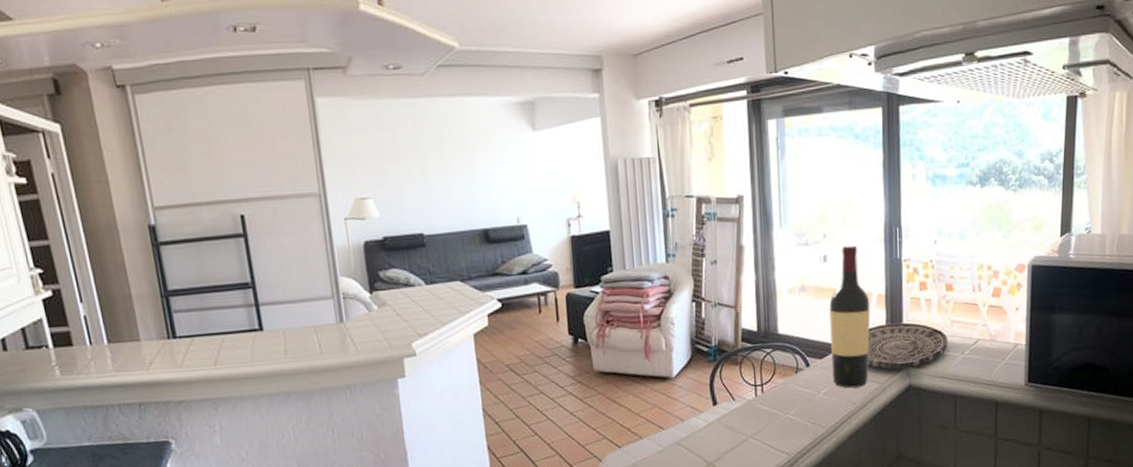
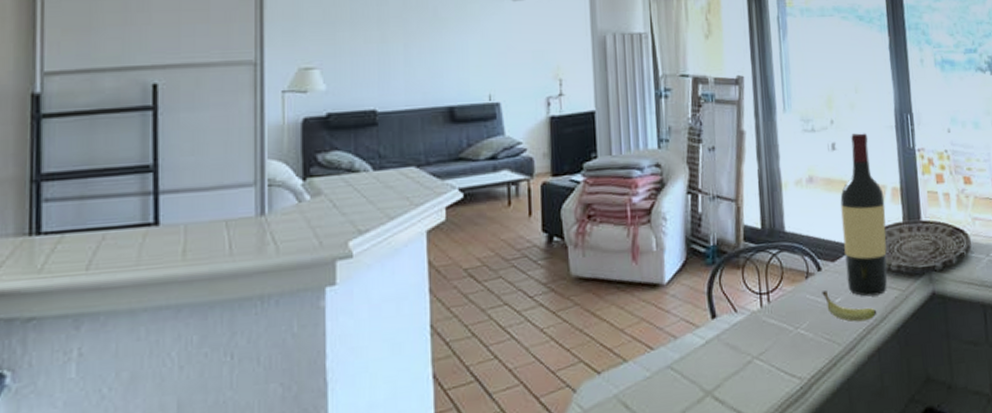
banana: none [809,383,857,409] -> present [822,290,876,322]

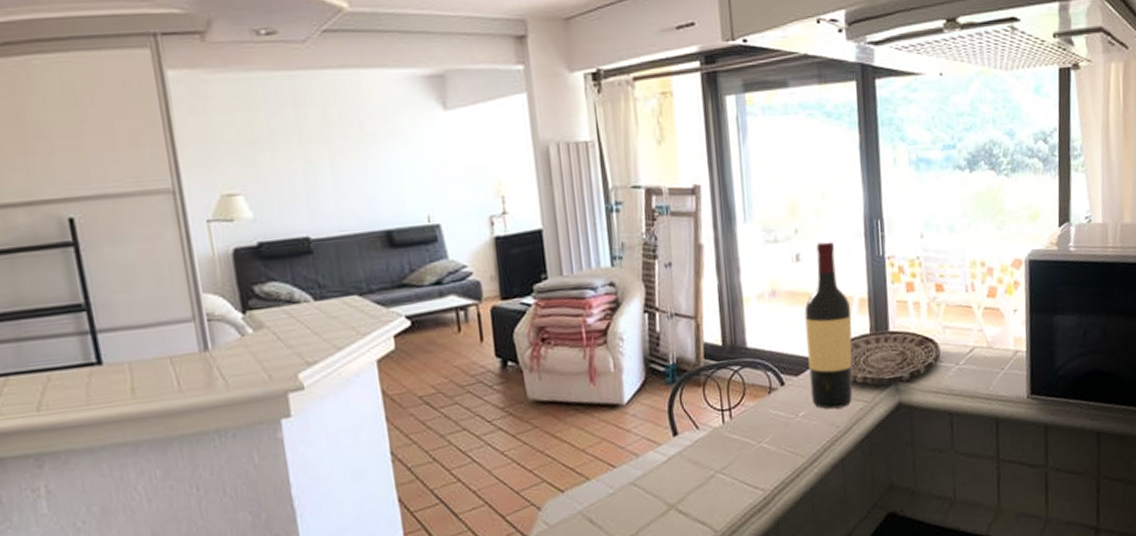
banana: present [822,290,876,322] -> none [785,405,840,435]

